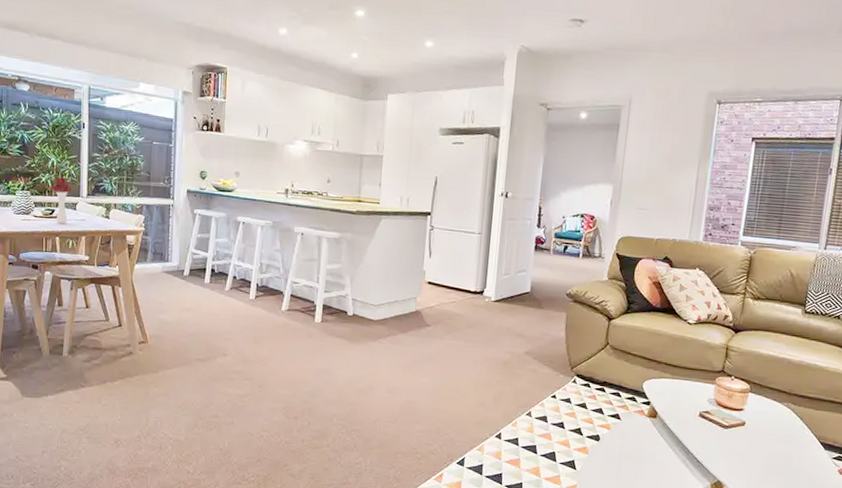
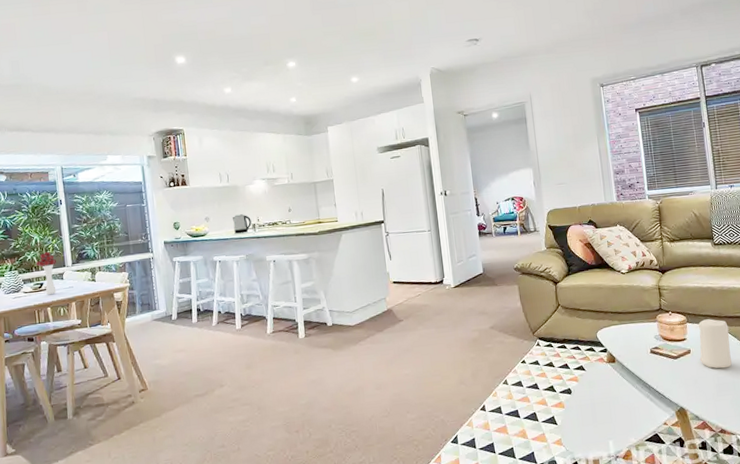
kettle: none [264,175,285,197] -> present [232,214,252,234]
candle: none [753,393,796,450] -> present [699,319,732,369]

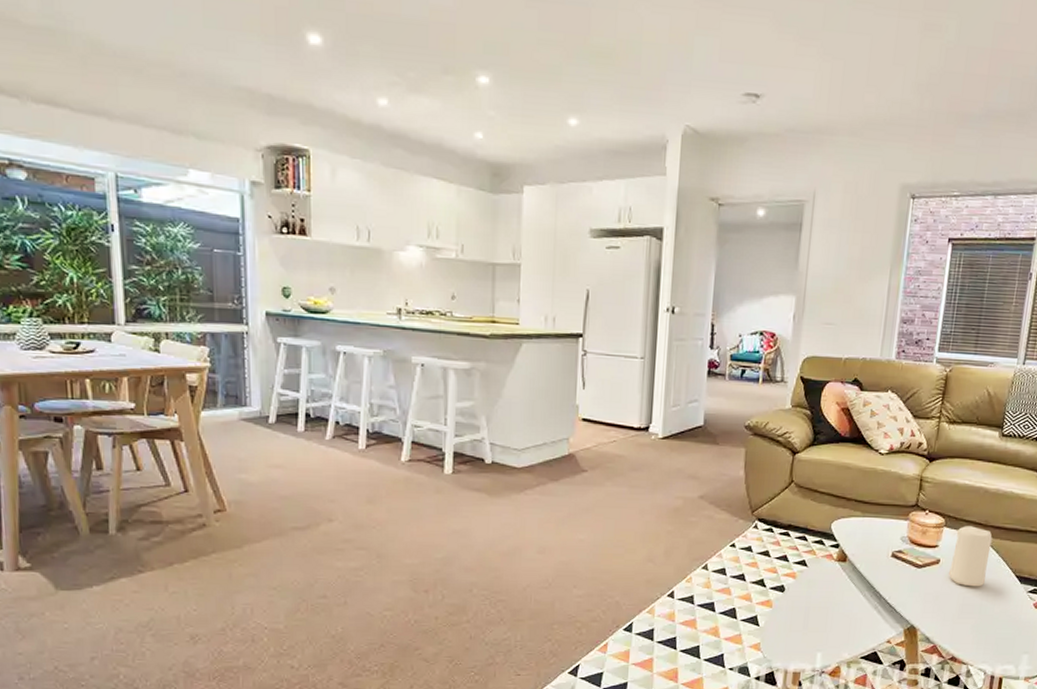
flower bouquet: present [36,251,57,295] -> none [71,297,103,362]
kettle: present [232,214,252,234] -> none [368,291,396,319]

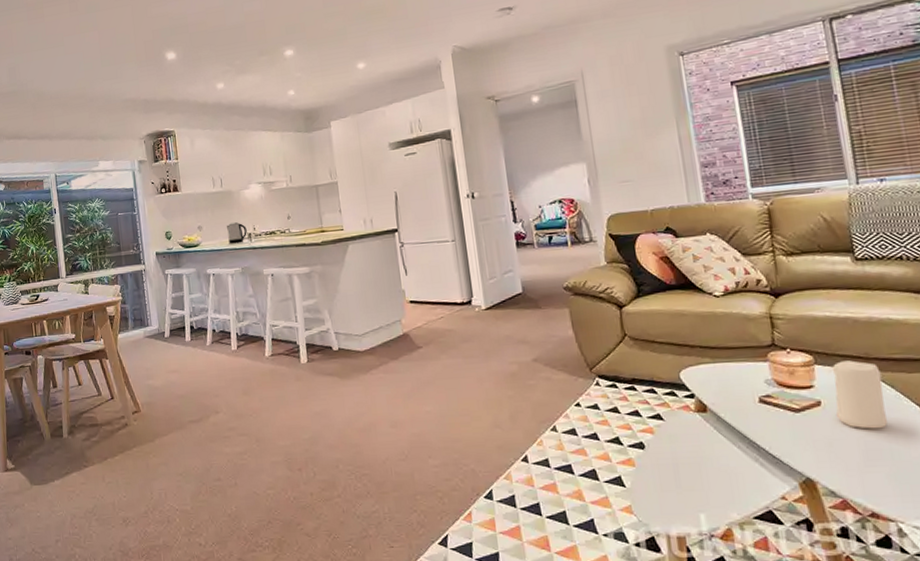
kettle: none [368,291,396,319] -> present [226,222,247,244]

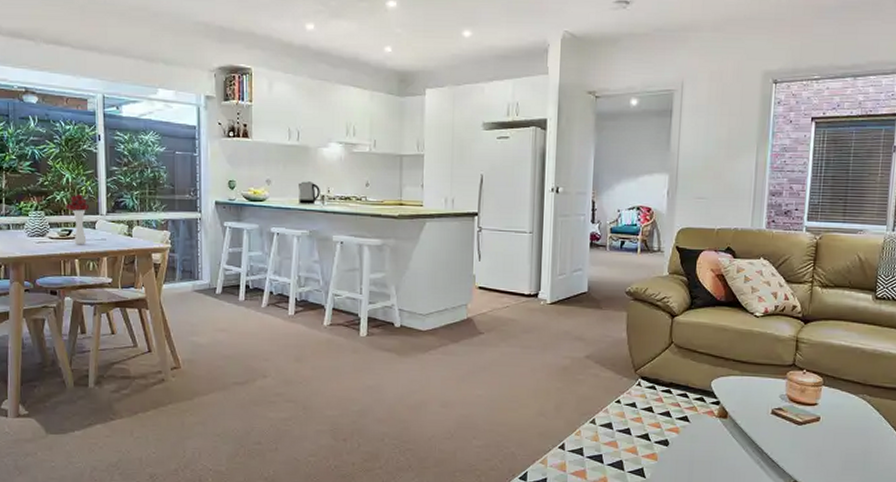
flower bouquet: none [33,262,52,308] -> present [66,194,90,245]
candle: present [833,360,888,429] -> none [829,385,872,445]

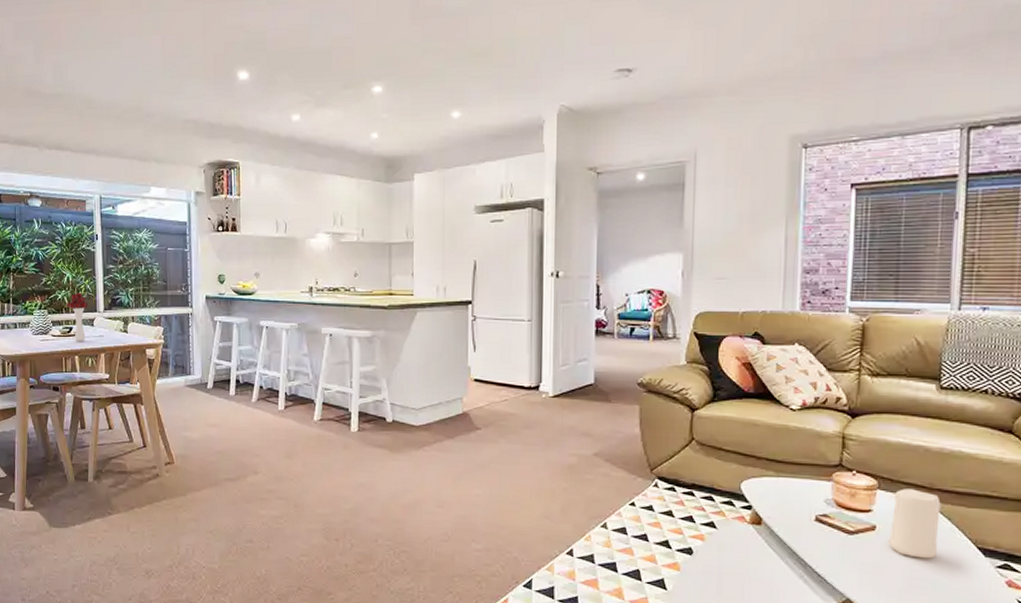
kettle: present [297,181,320,204] -> none [286,273,308,297]
candle: none [829,385,872,445] -> present [887,489,941,559]

